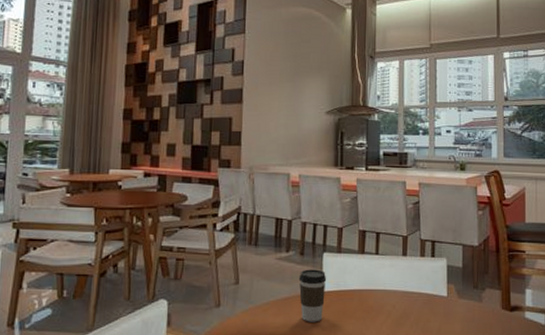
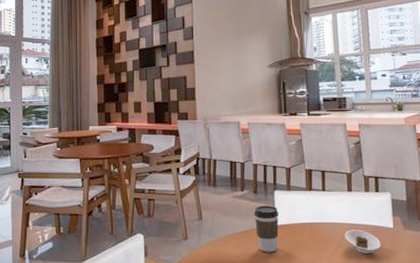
saucer: none [396,298,433,324] -> present [345,230,381,253]

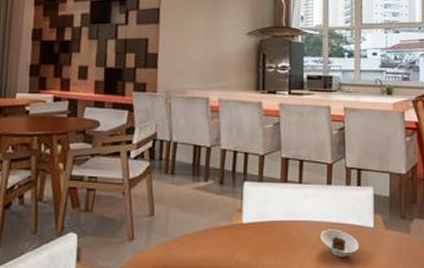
coffee cup: present [254,205,279,253] -> none [217,199,248,256]

